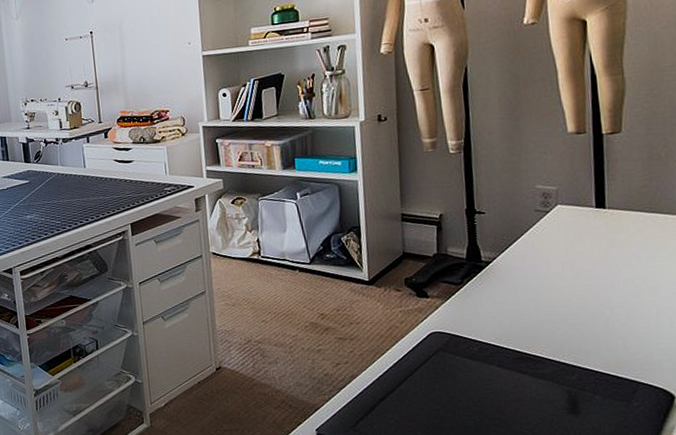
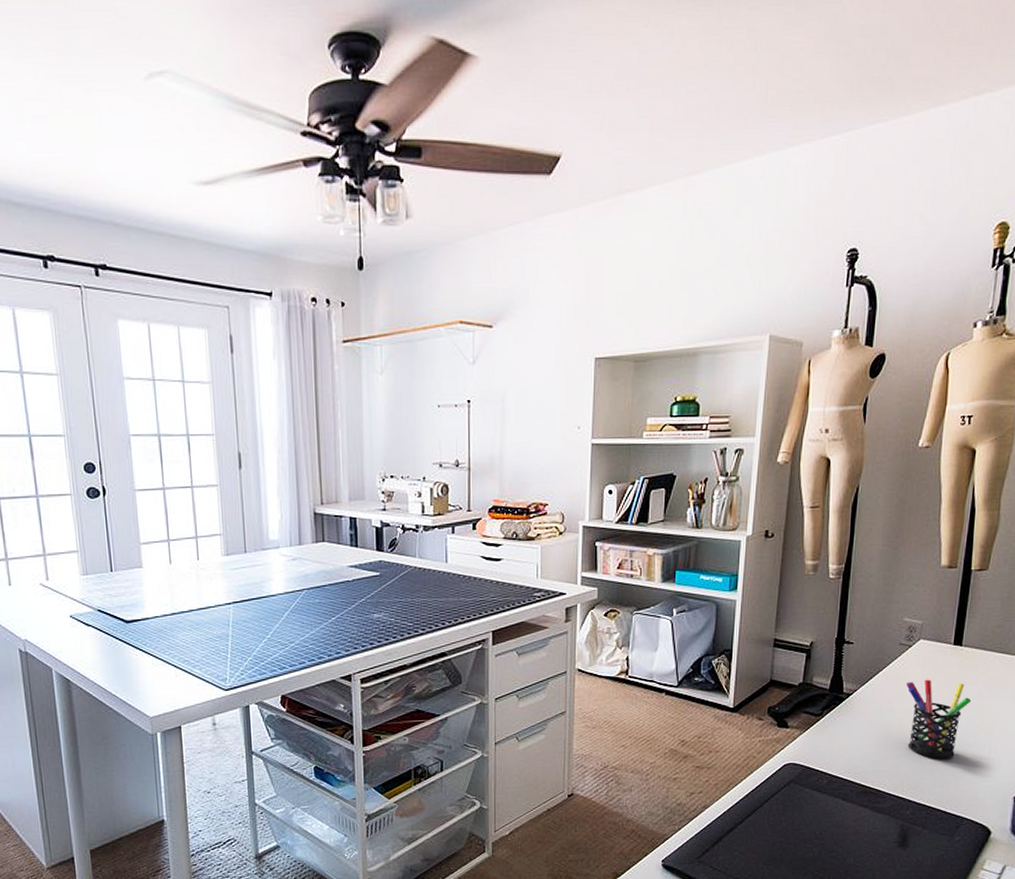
pen holder: none [549,243,627,323] -> present [906,679,972,759]

